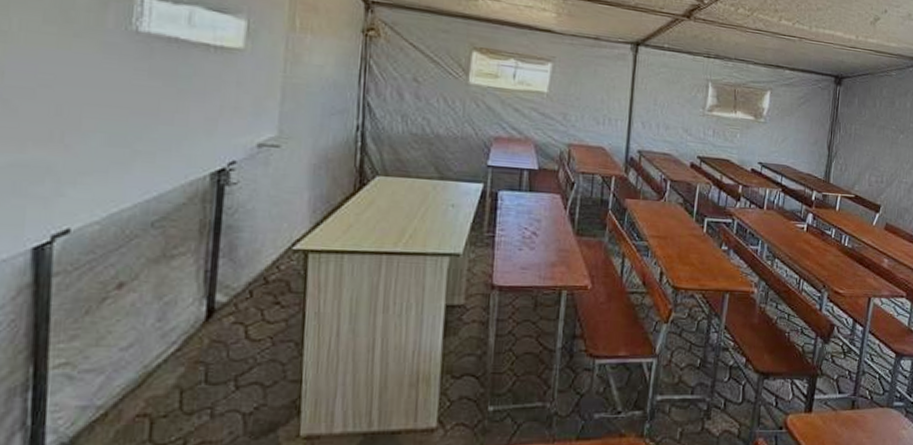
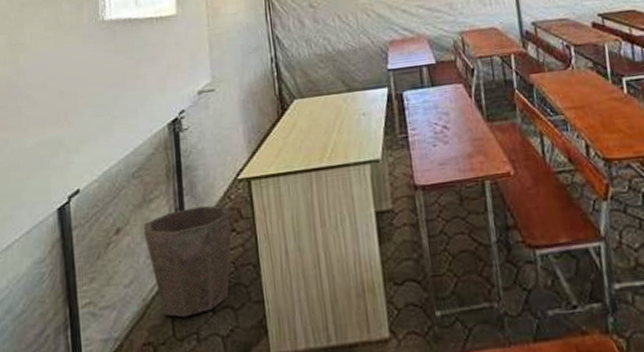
waste bin: none [157,271,279,390] -> present [143,205,232,318]

